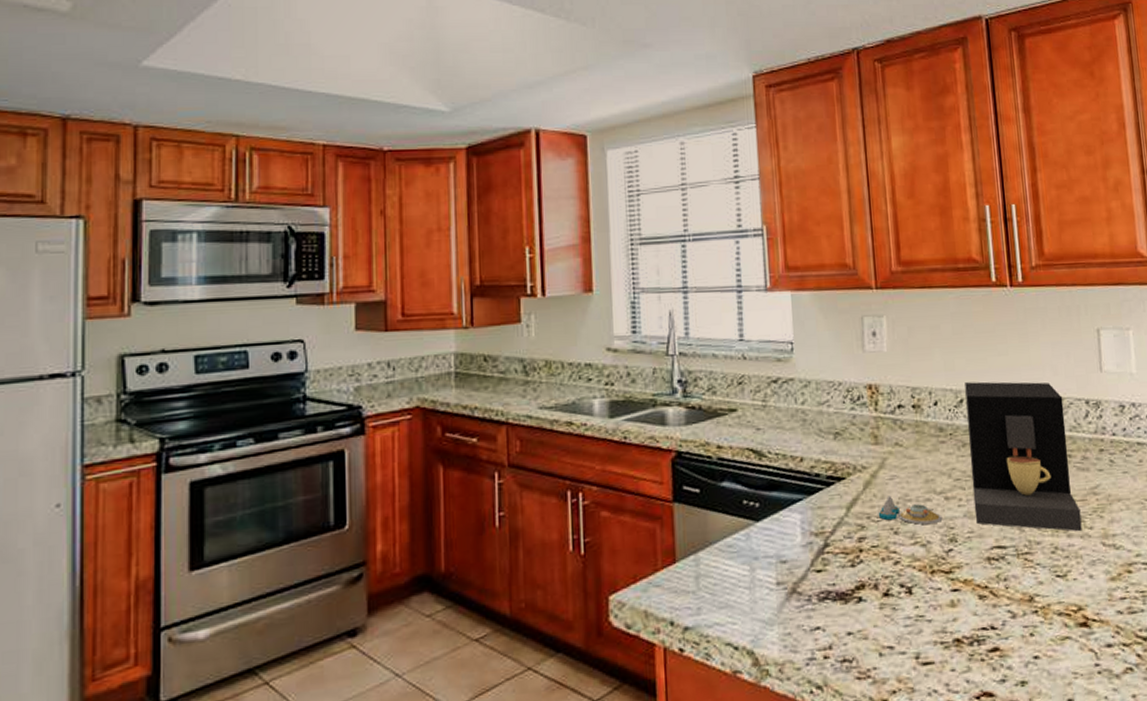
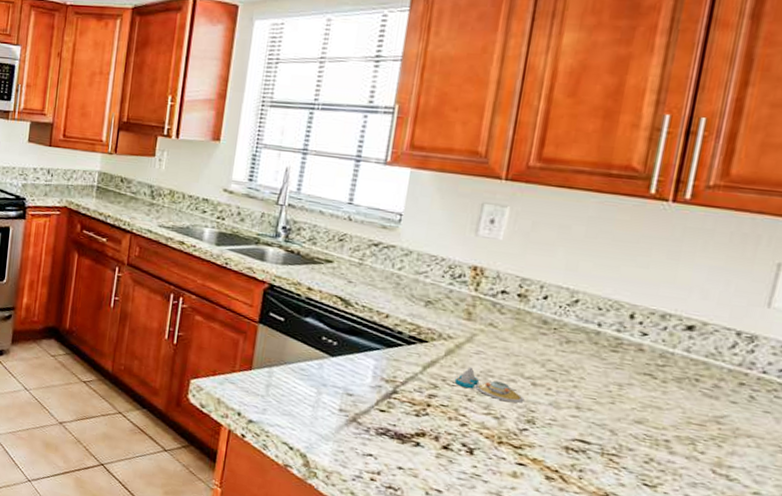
coffee maker: present [965,381,1083,532] -> none [561,285,707,453]

